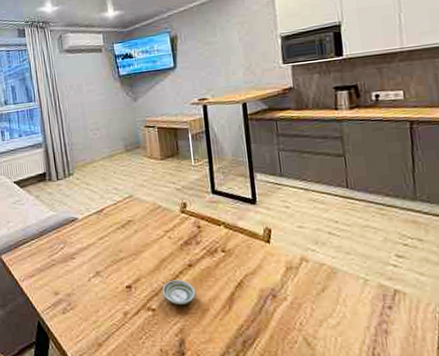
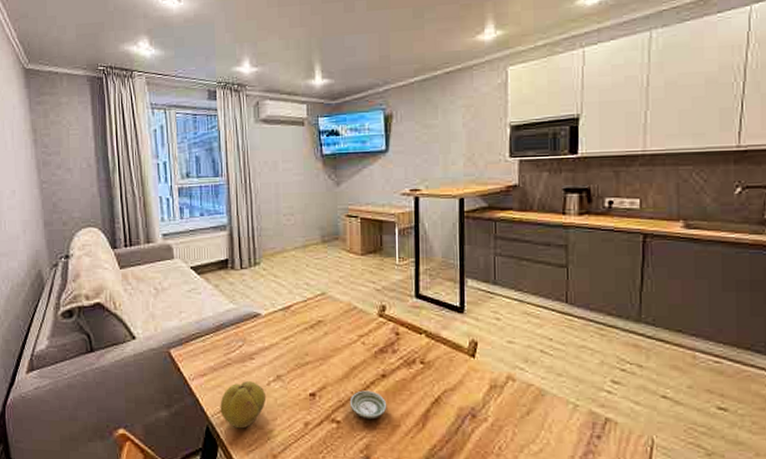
fruit: none [48,279,88,322] -> present [220,381,267,429]

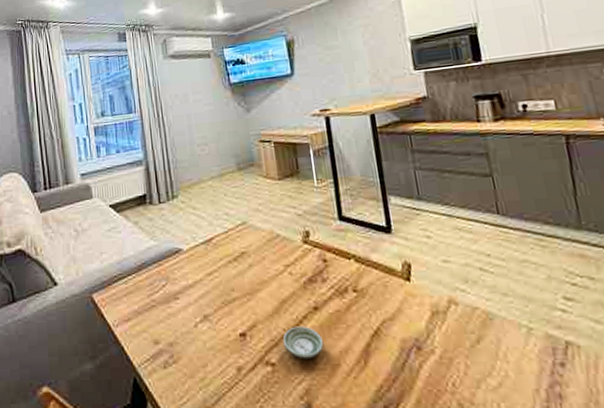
fruit: present [220,381,267,429] -> none [146,324,195,379]

